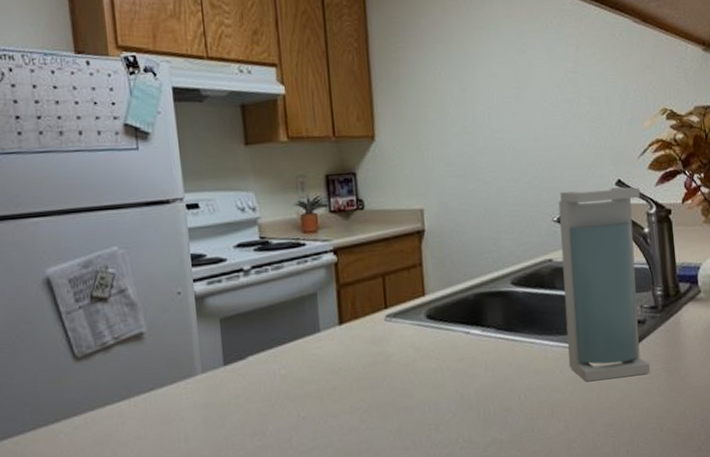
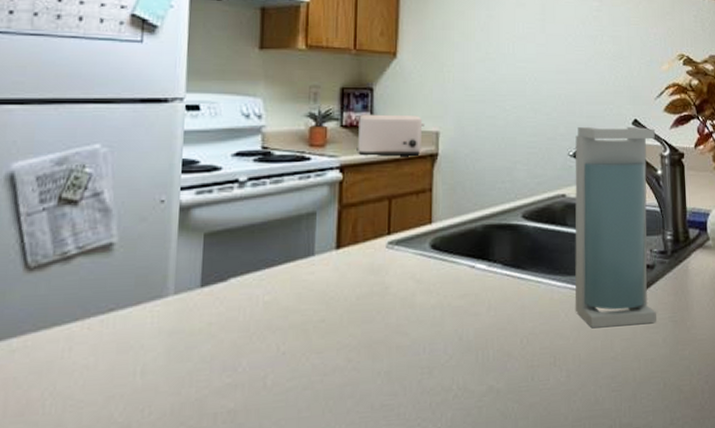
toaster: none [345,195,409,238] -> present [357,114,424,156]

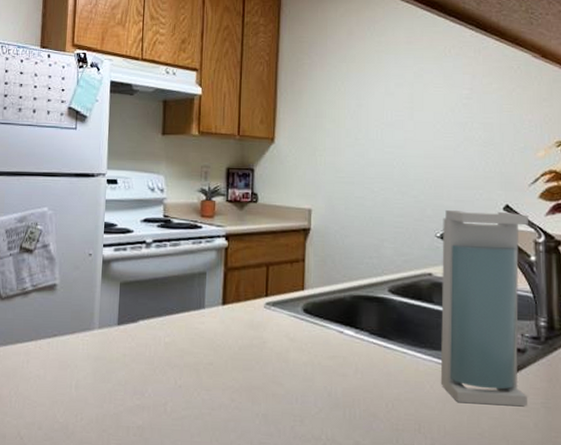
toaster: present [357,114,424,156] -> none [240,191,298,229]

